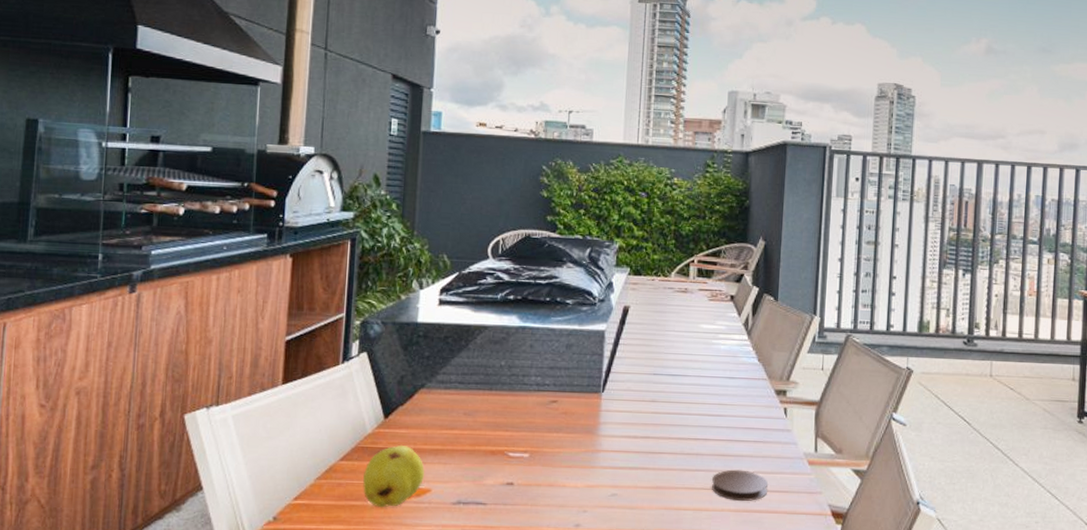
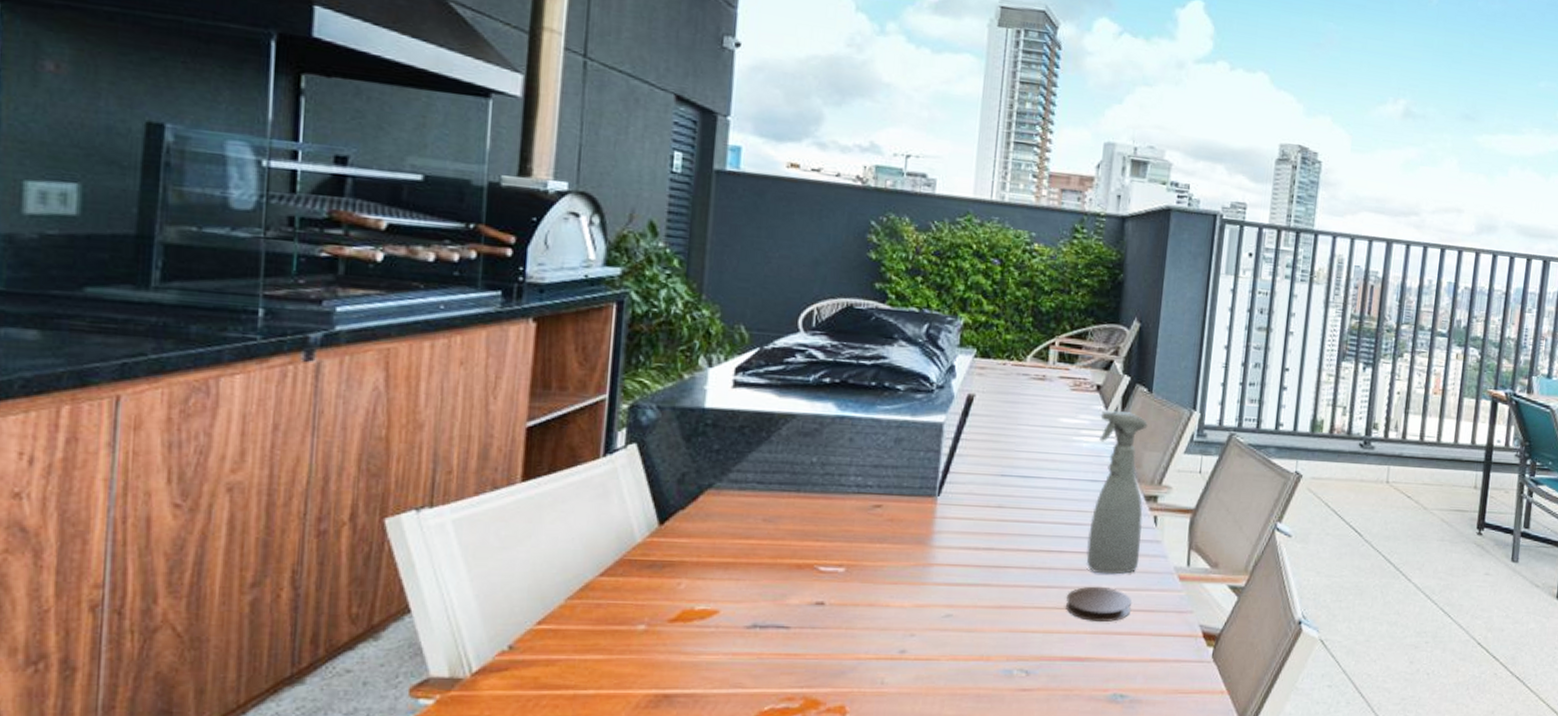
fruit: present [363,444,424,508] -> none [629,557,711,633]
spray bottle: none [727,316,775,460] -> present [1086,410,1148,575]

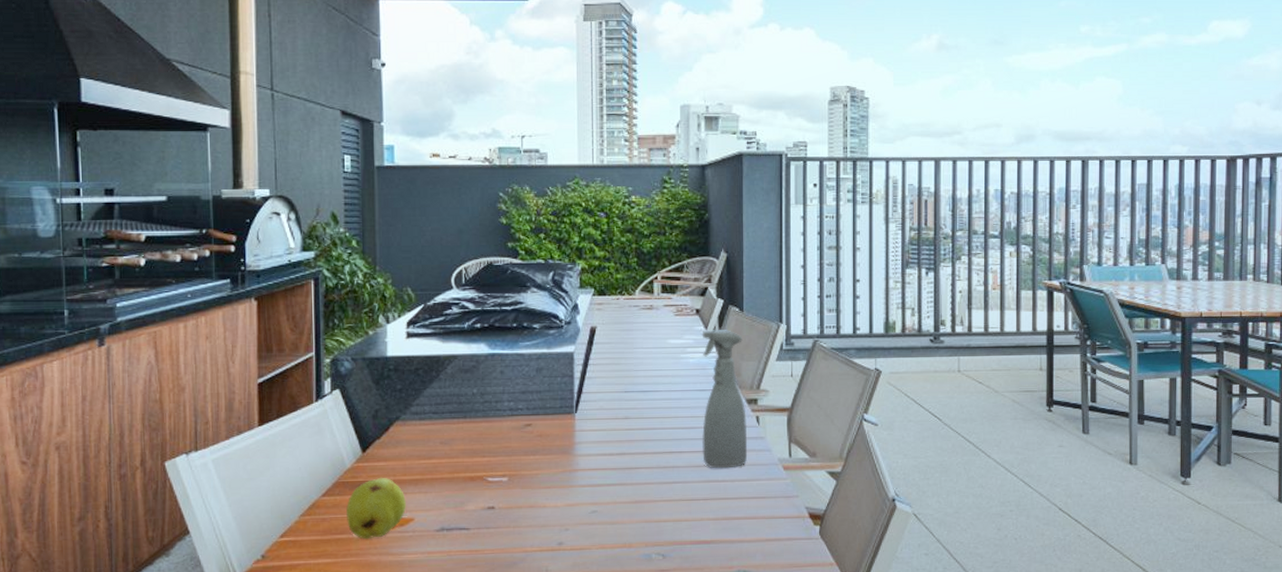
fruit: none [629,557,711,633] -> present [346,477,406,540]
coaster: present [1066,586,1132,622] -> none [690,479,746,509]

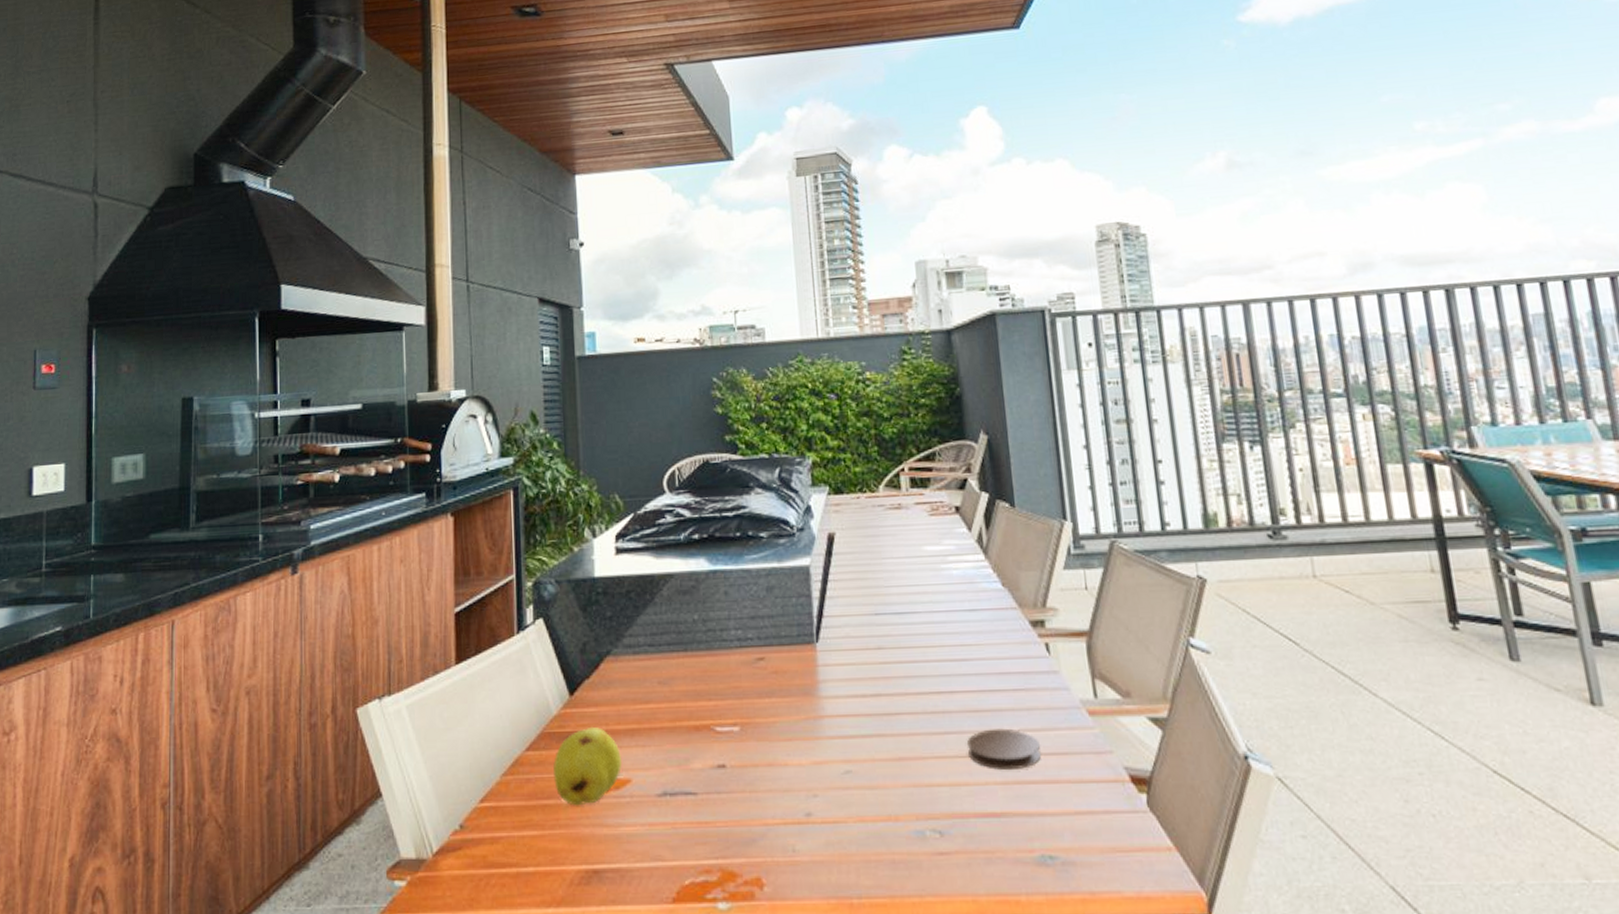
coaster: none [690,479,746,509] -> present [968,728,1042,770]
spray bottle: present [702,329,748,469] -> none [965,530,1039,715]

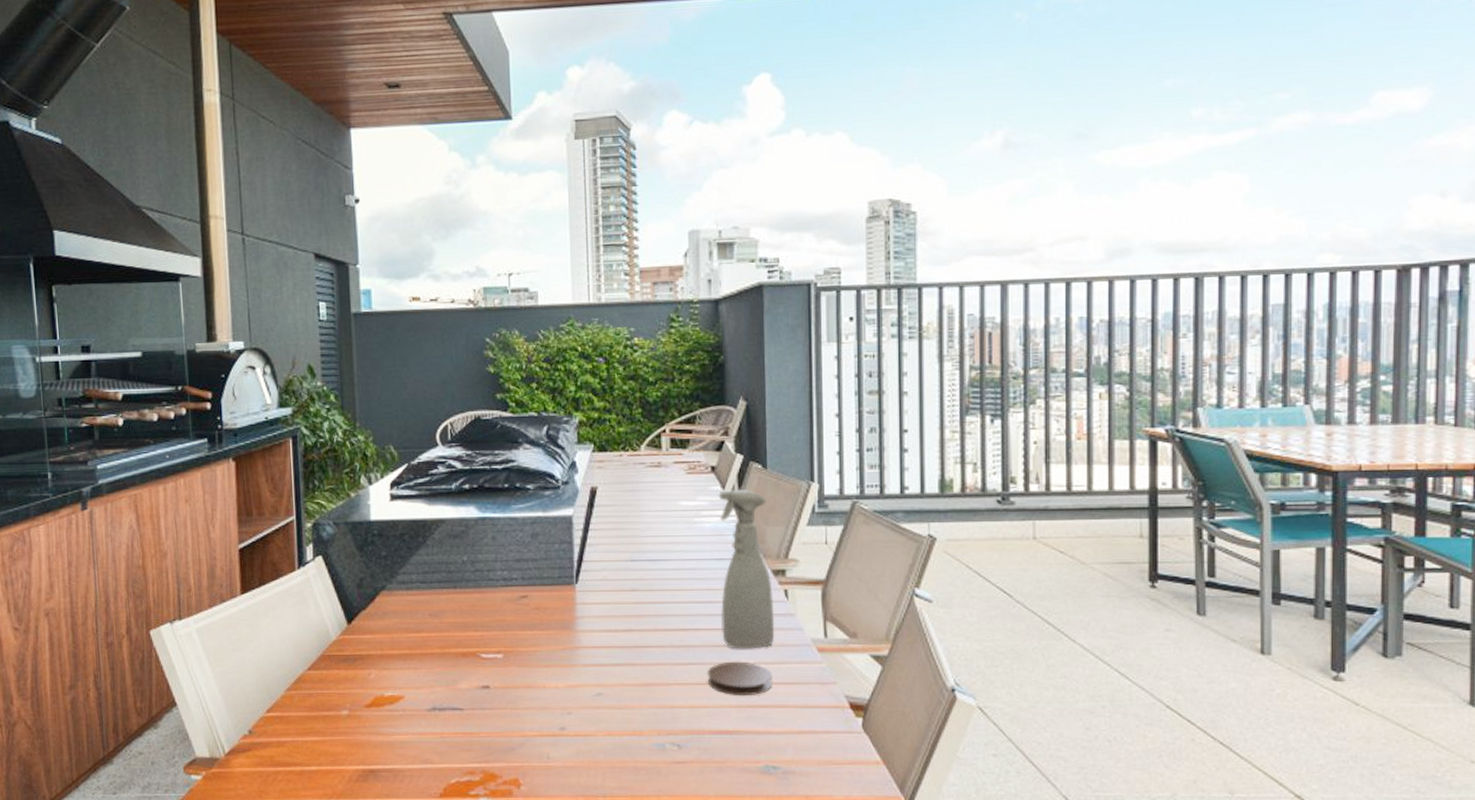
fruit: present [553,726,622,806] -> none [333,651,395,717]
spray bottle: none [965,530,1039,715] -> present [718,489,775,649]

